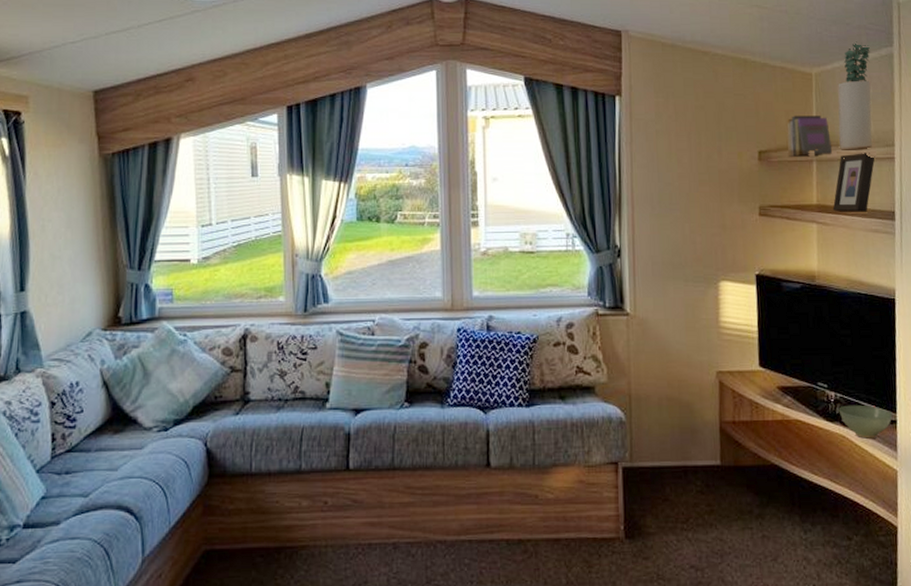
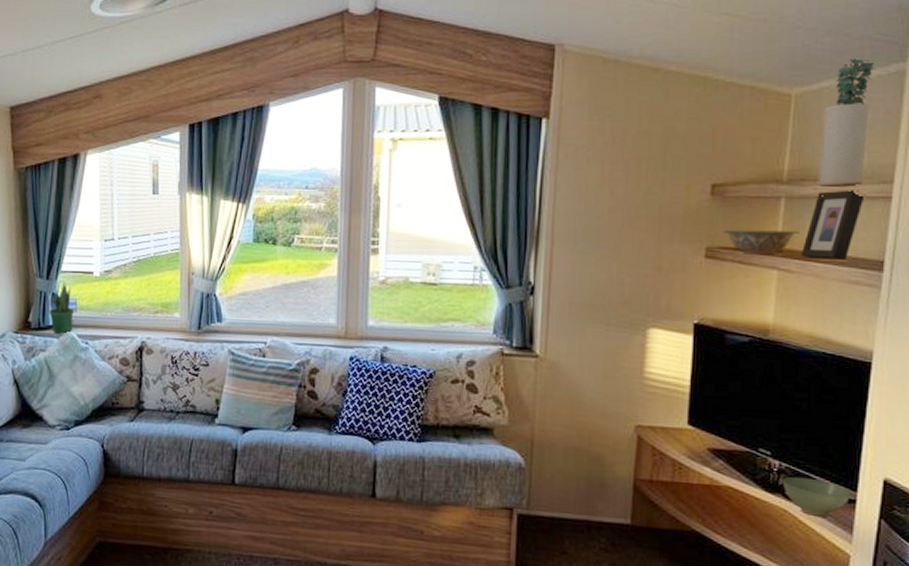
planter: none [142,272,170,328] -> present [49,282,74,334]
decorative bowl: none [771,189,830,211] -> present [723,229,799,256]
books: present [786,116,833,158] -> none [748,144,809,194]

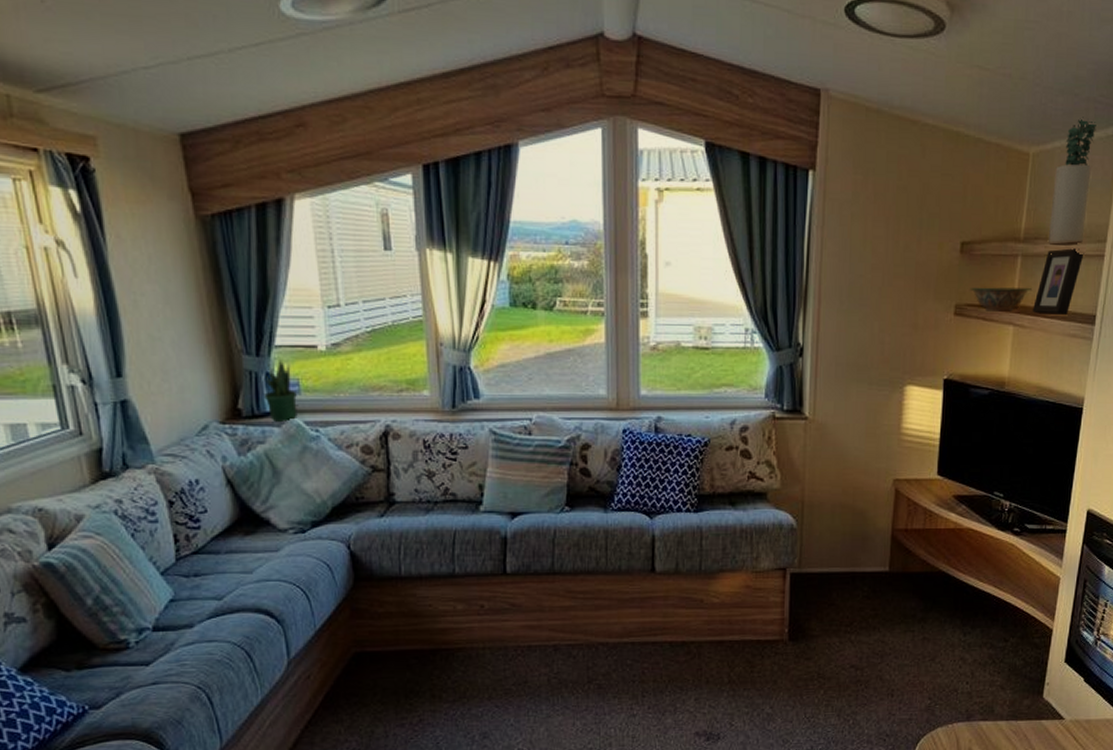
bowl: present [782,476,852,517] -> none [1011,514,1064,547]

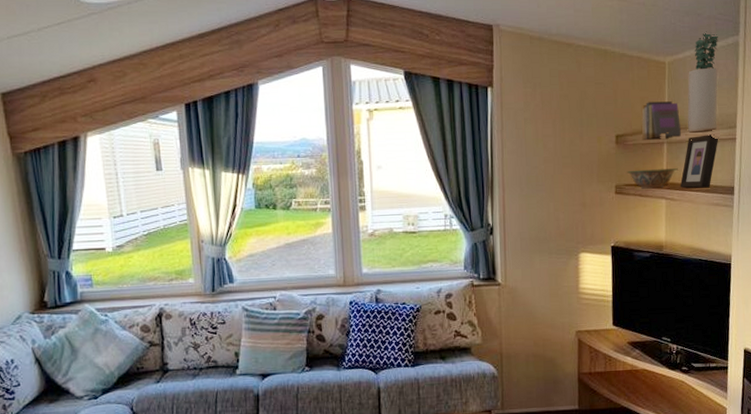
planter: present [263,359,298,422] -> none [64,260,91,310]
books: none [991,202,1041,252] -> present [641,101,682,141]

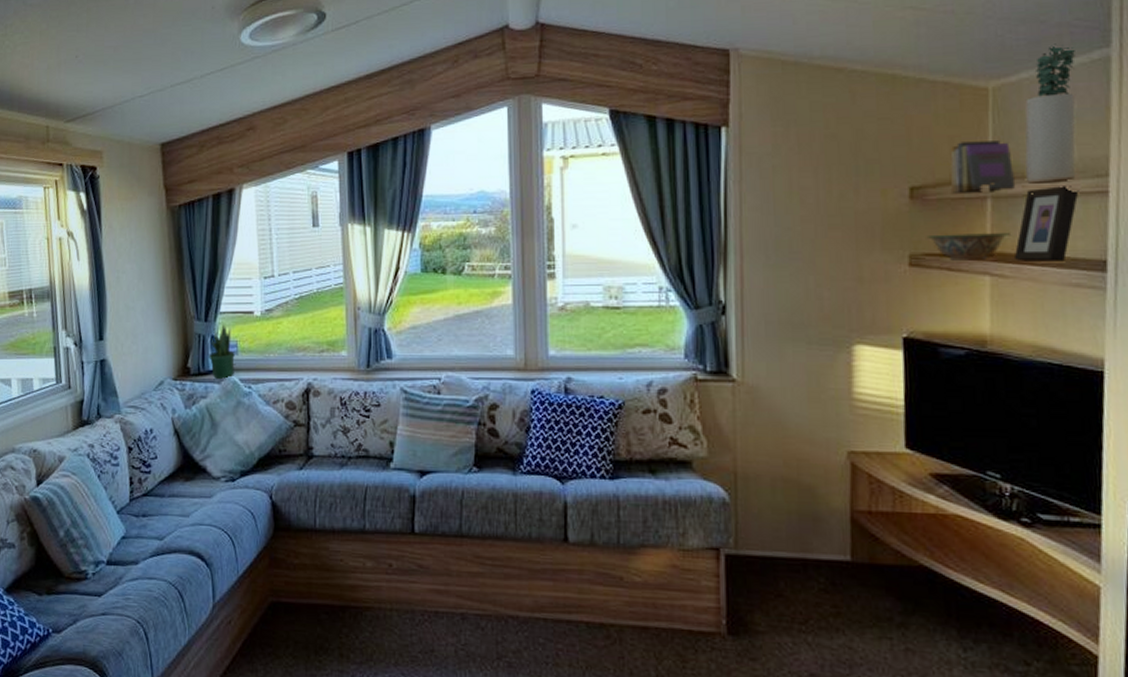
planter: none [64,260,91,310] -> present [209,324,235,379]

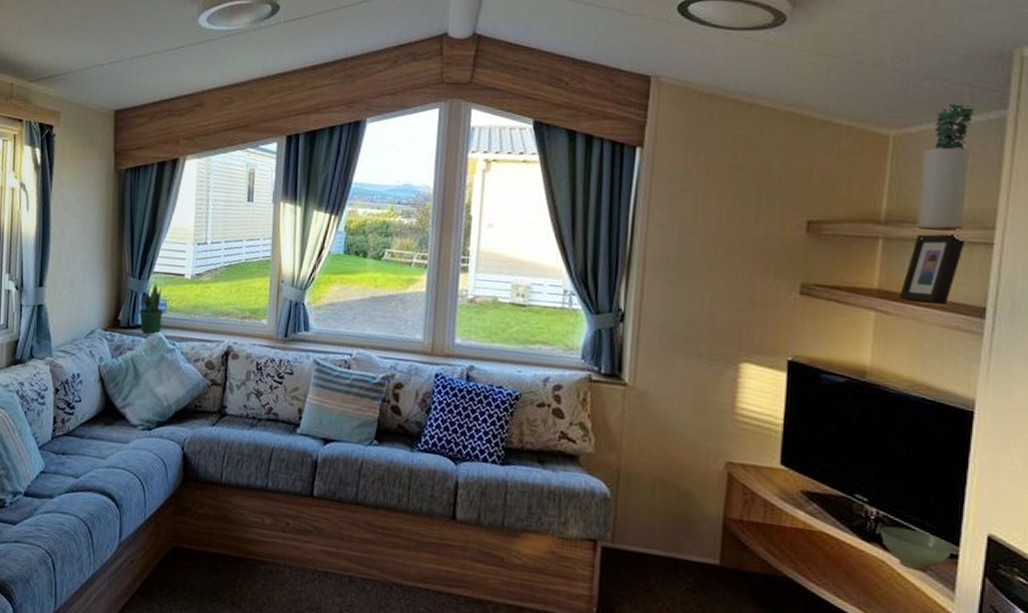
decorative bowl: present [926,233,1010,261] -> none [818,267,897,296]
books: present [950,140,1016,195] -> none [845,183,907,234]
bowl: none [1015,501,1096,545] -> present [879,526,954,571]

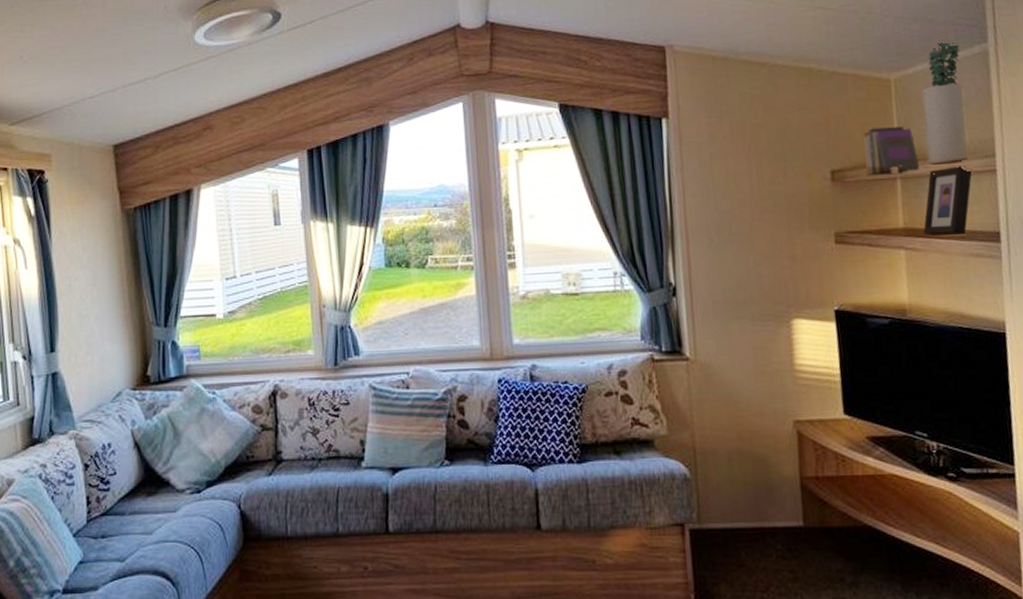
planter: present [138,283,163,334] -> none [170,329,197,386]
books: none [845,183,907,234] -> present [862,126,920,177]
bowl: present [879,526,954,571] -> none [942,456,1010,495]

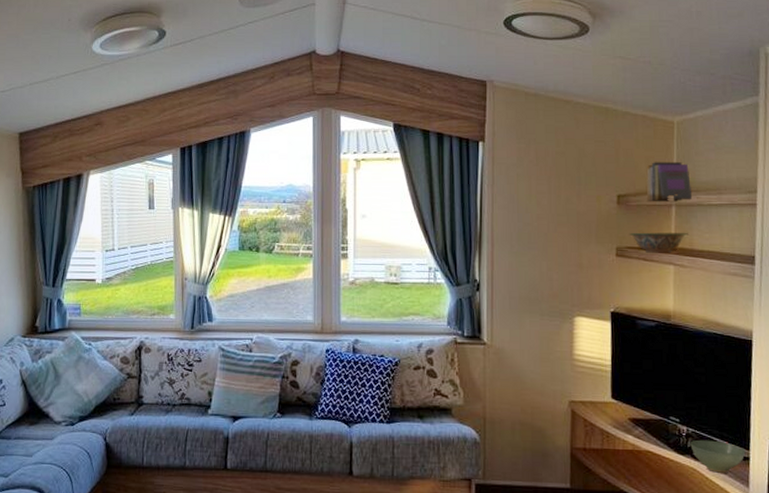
decorative bowl: none [848,210,919,237] -> present [629,232,688,253]
vase: present [922,39,969,166] -> none [699,91,735,197]
picture frame: present [923,166,973,236] -> none [690,199,736,256]
bowl: none [942,456,1010,495] -> present [690,439,746,473]

